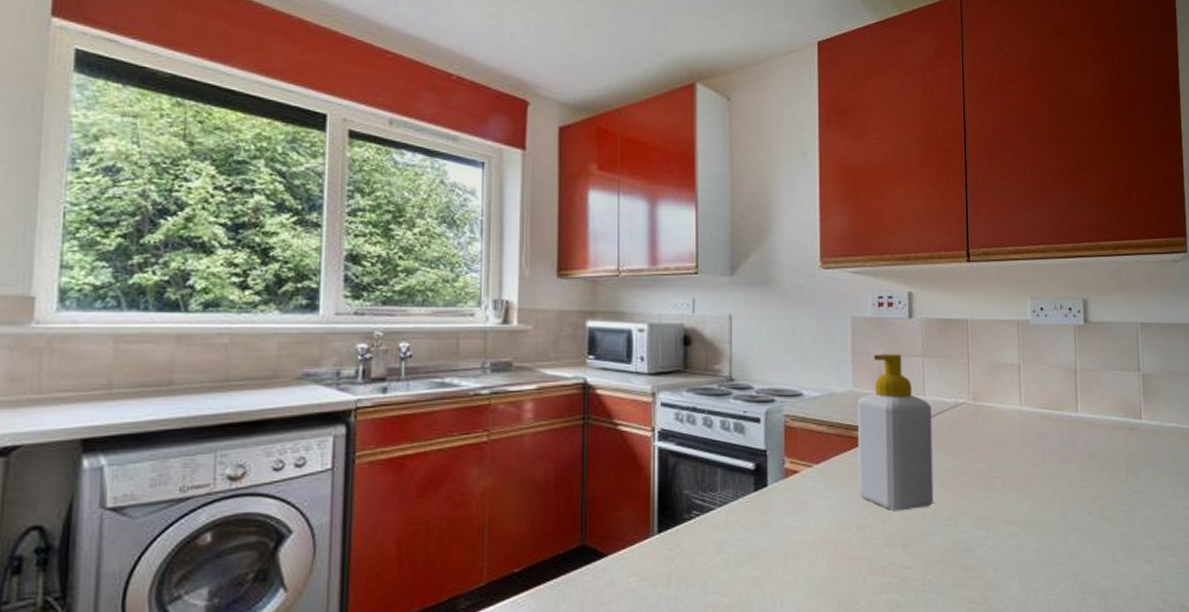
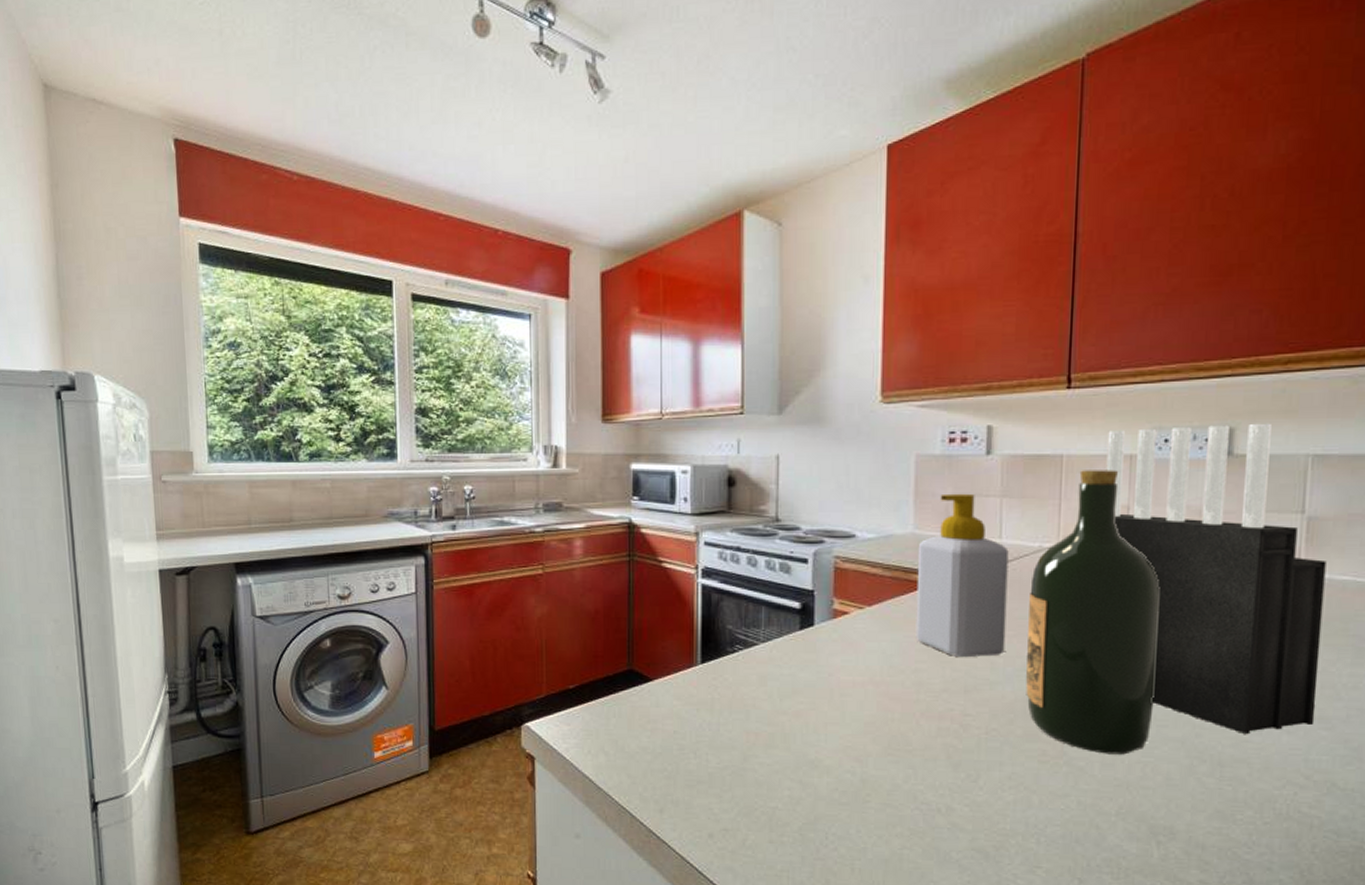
wine bottle: none [950,333,1052,596] -> present [1026,470,1162,755]
knife block: none [1000,296,1165,566] -> present [1106,423,1327,734]

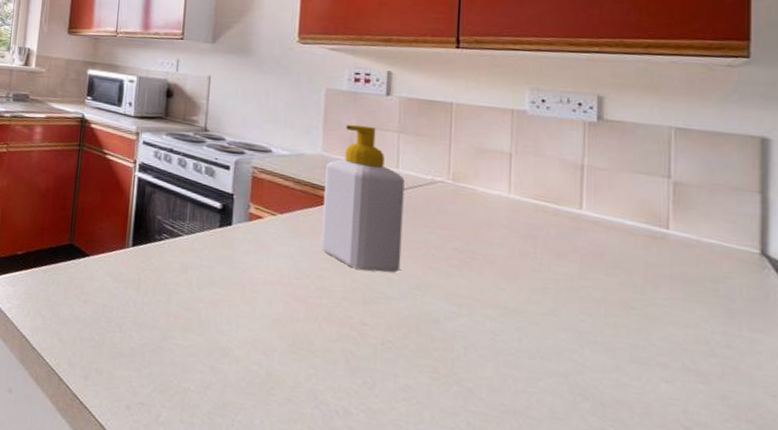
wine bottle: present [1026,470,1162,755] -> none [419,118,542,382]
knife block: present [1106,423,1327,734] -> none [490,87,694,378]

